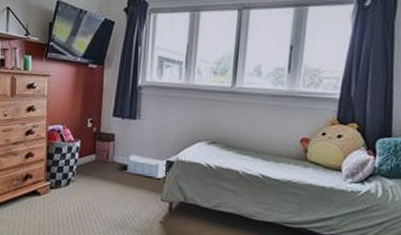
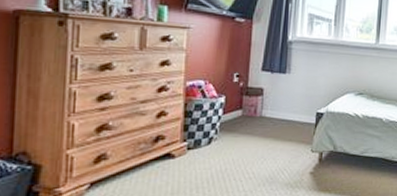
storage bin: present [123,154,168,179] -> none [272,107,318,130]

